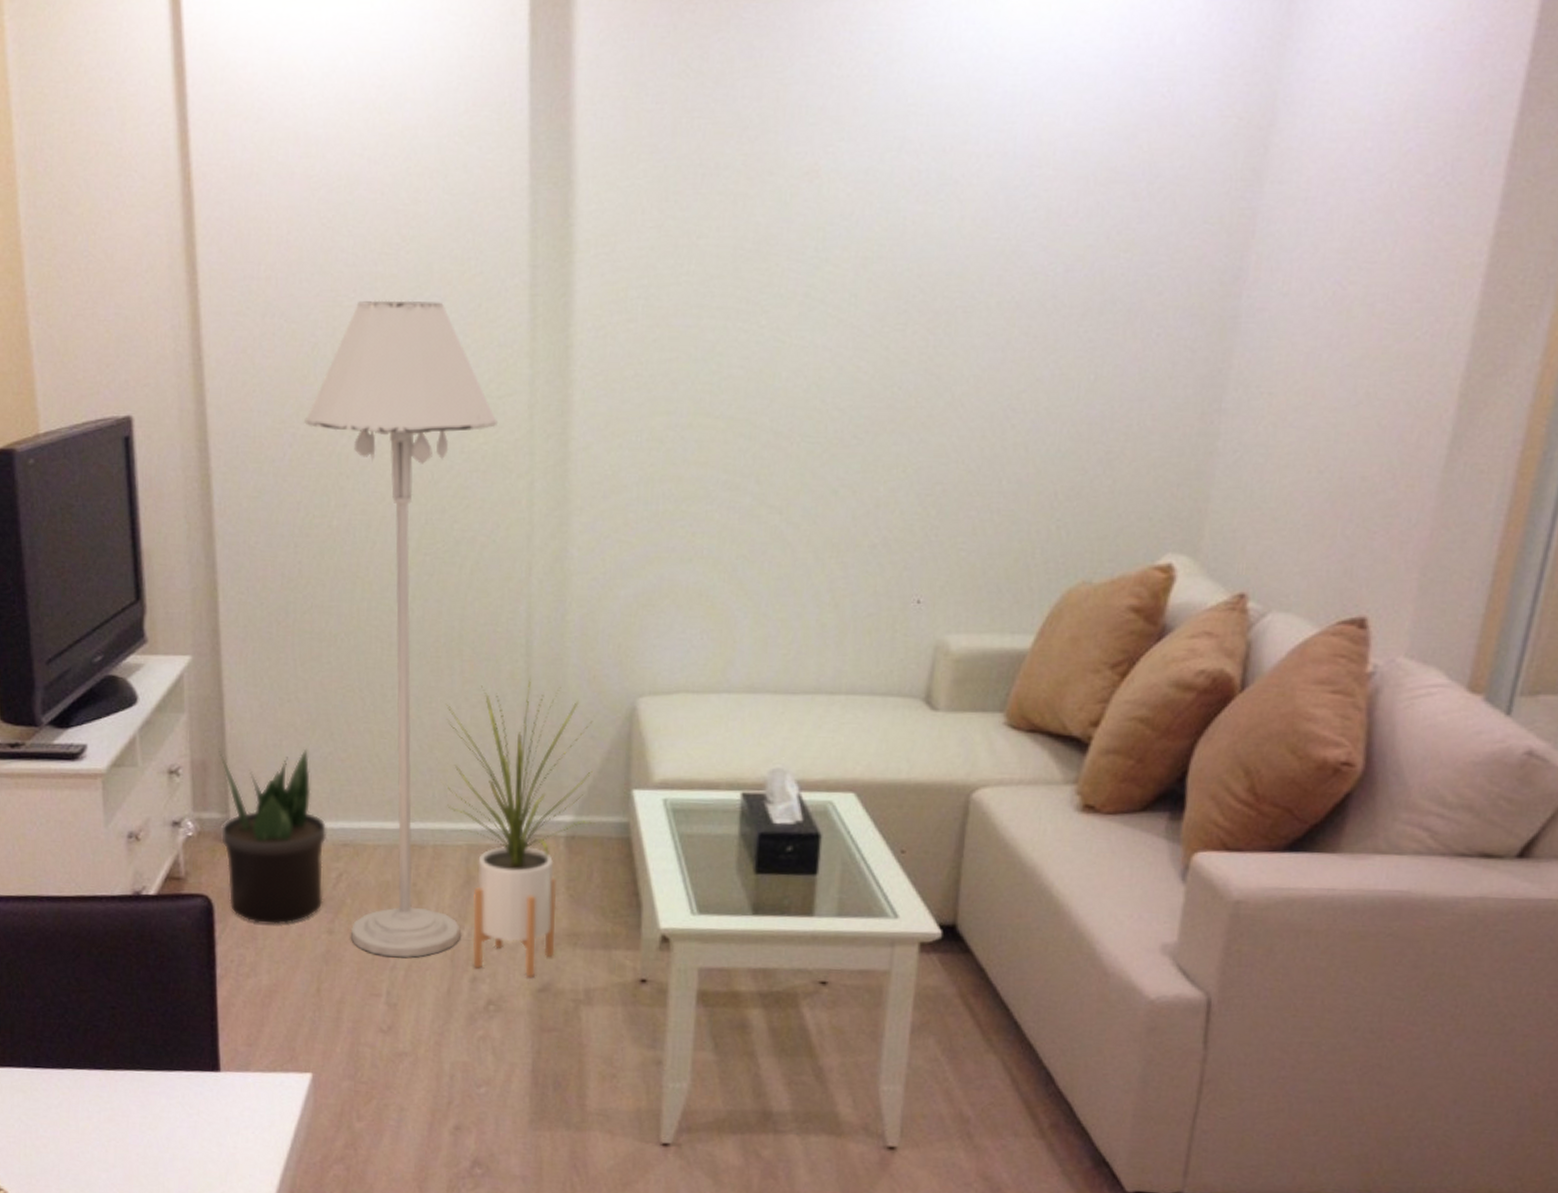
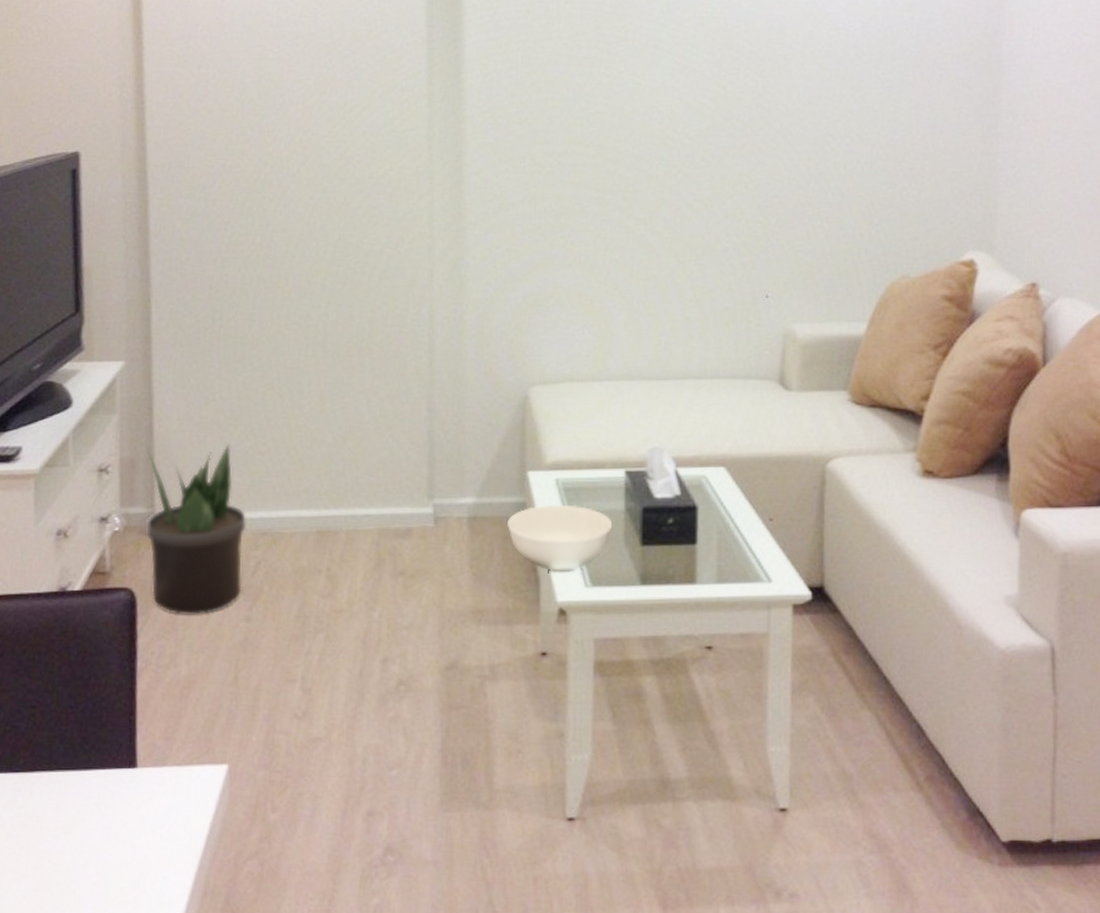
floor lamp: present [304,300,497,958] -> none [233,53,401,642]
house plant: present [440,677,596,977] -> none [352,372,495,655]
bowl: none [609,826,725,898] -> present [508,504,613,571]

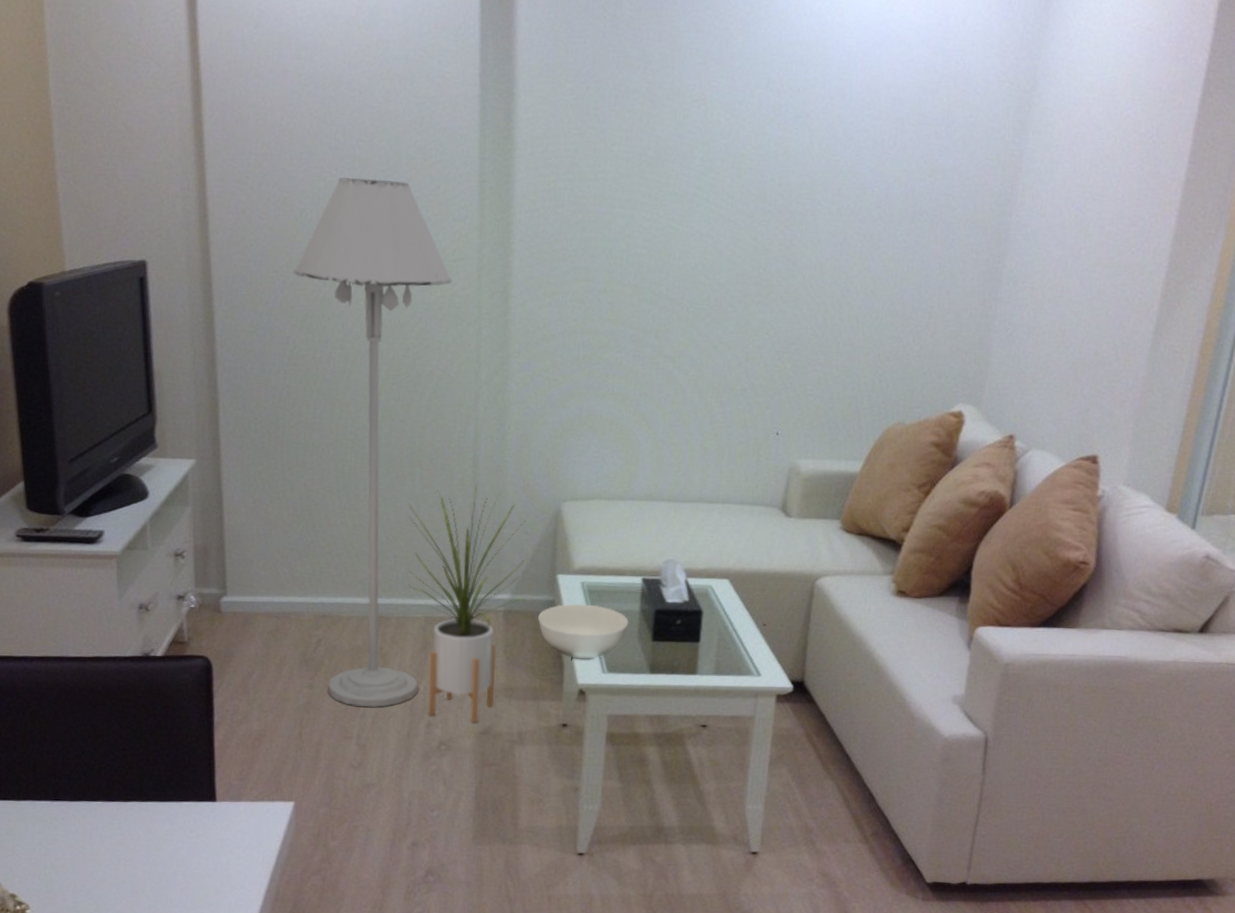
planter: present [146,443,247,614] -> none [218,536,309,680]
floor lamp: none [233,53,401,642] -> present [293,177,452,708]
house plant: none [352,372,495,655] -> present [403,484,528,723]

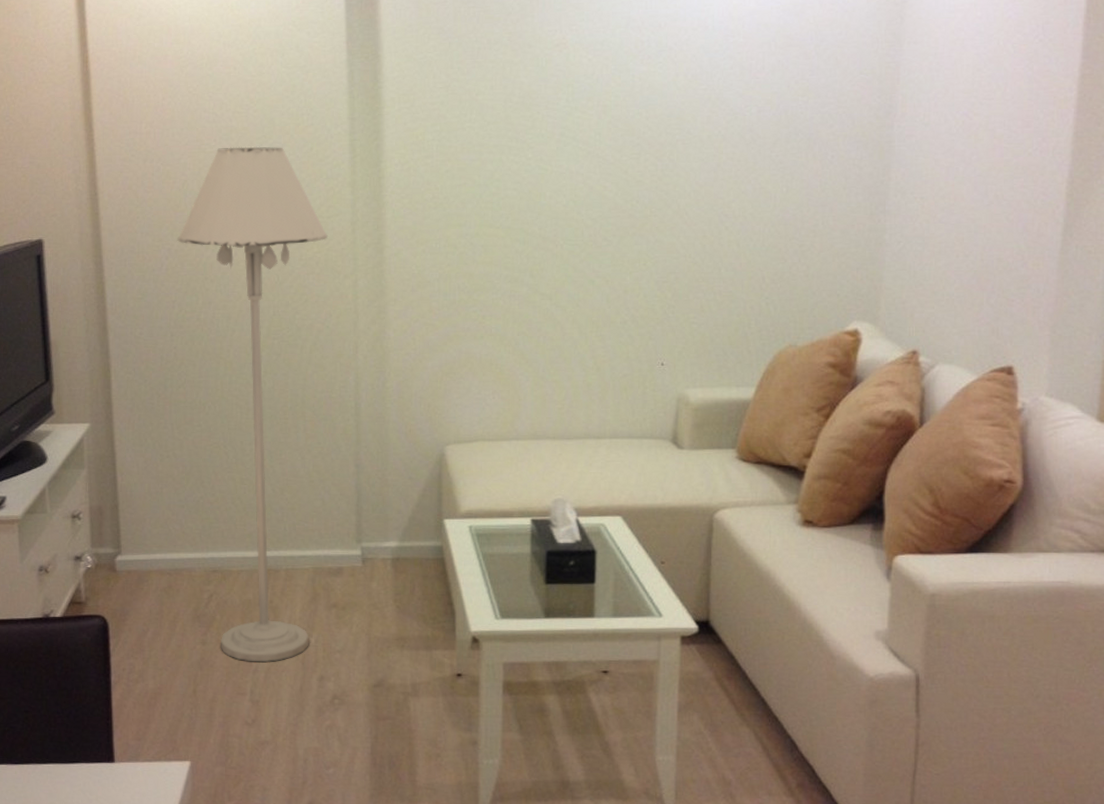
house plant: present [403,484,528,723] -> none [290,432,416,675]
bowl: present [538,603,629,660] -> none [427,548,520,606]

